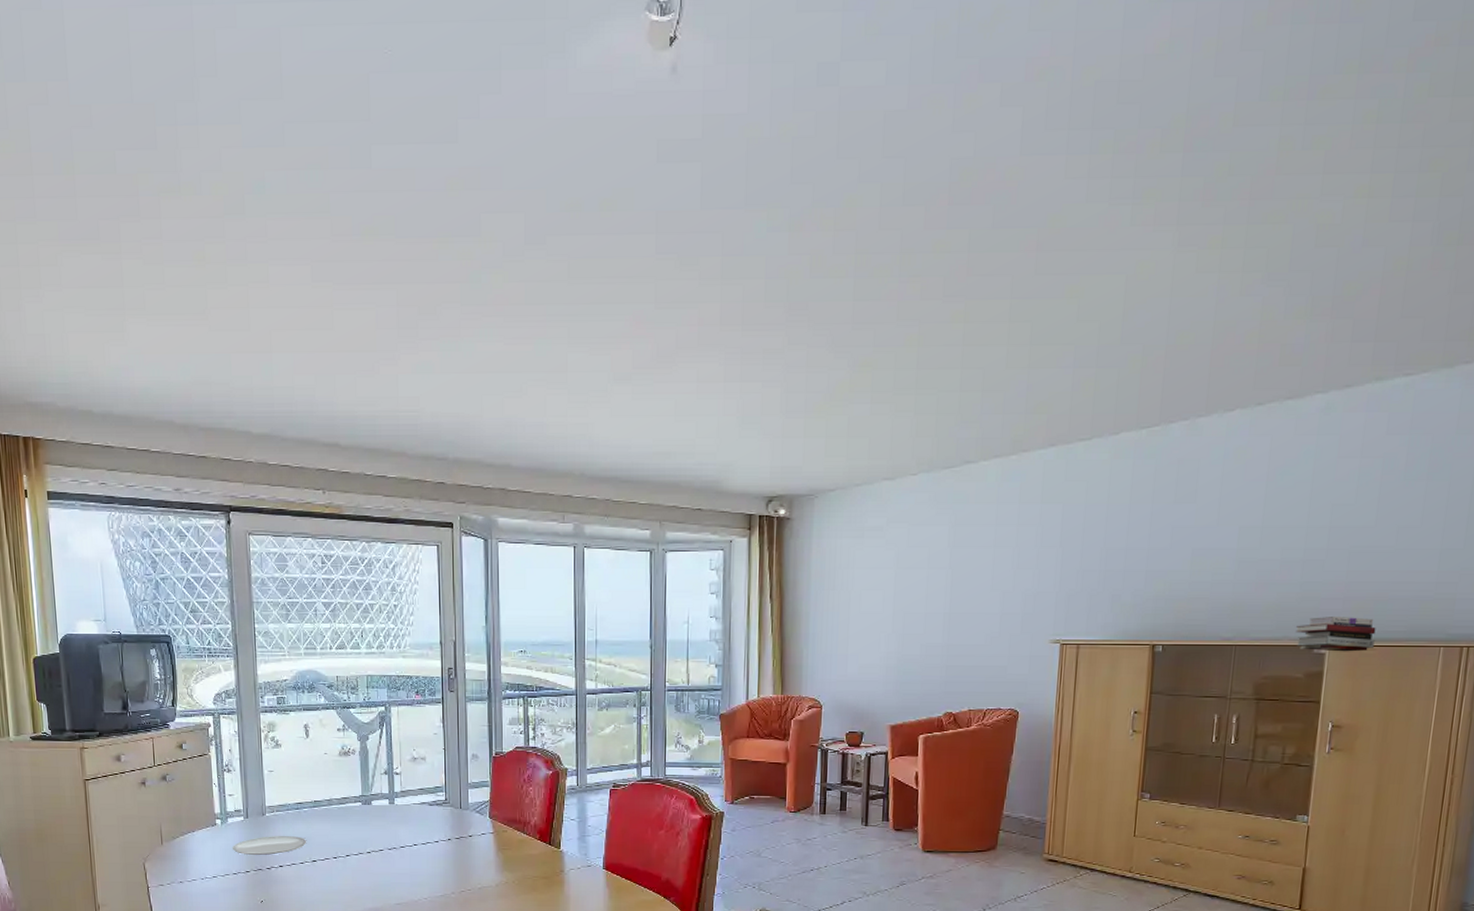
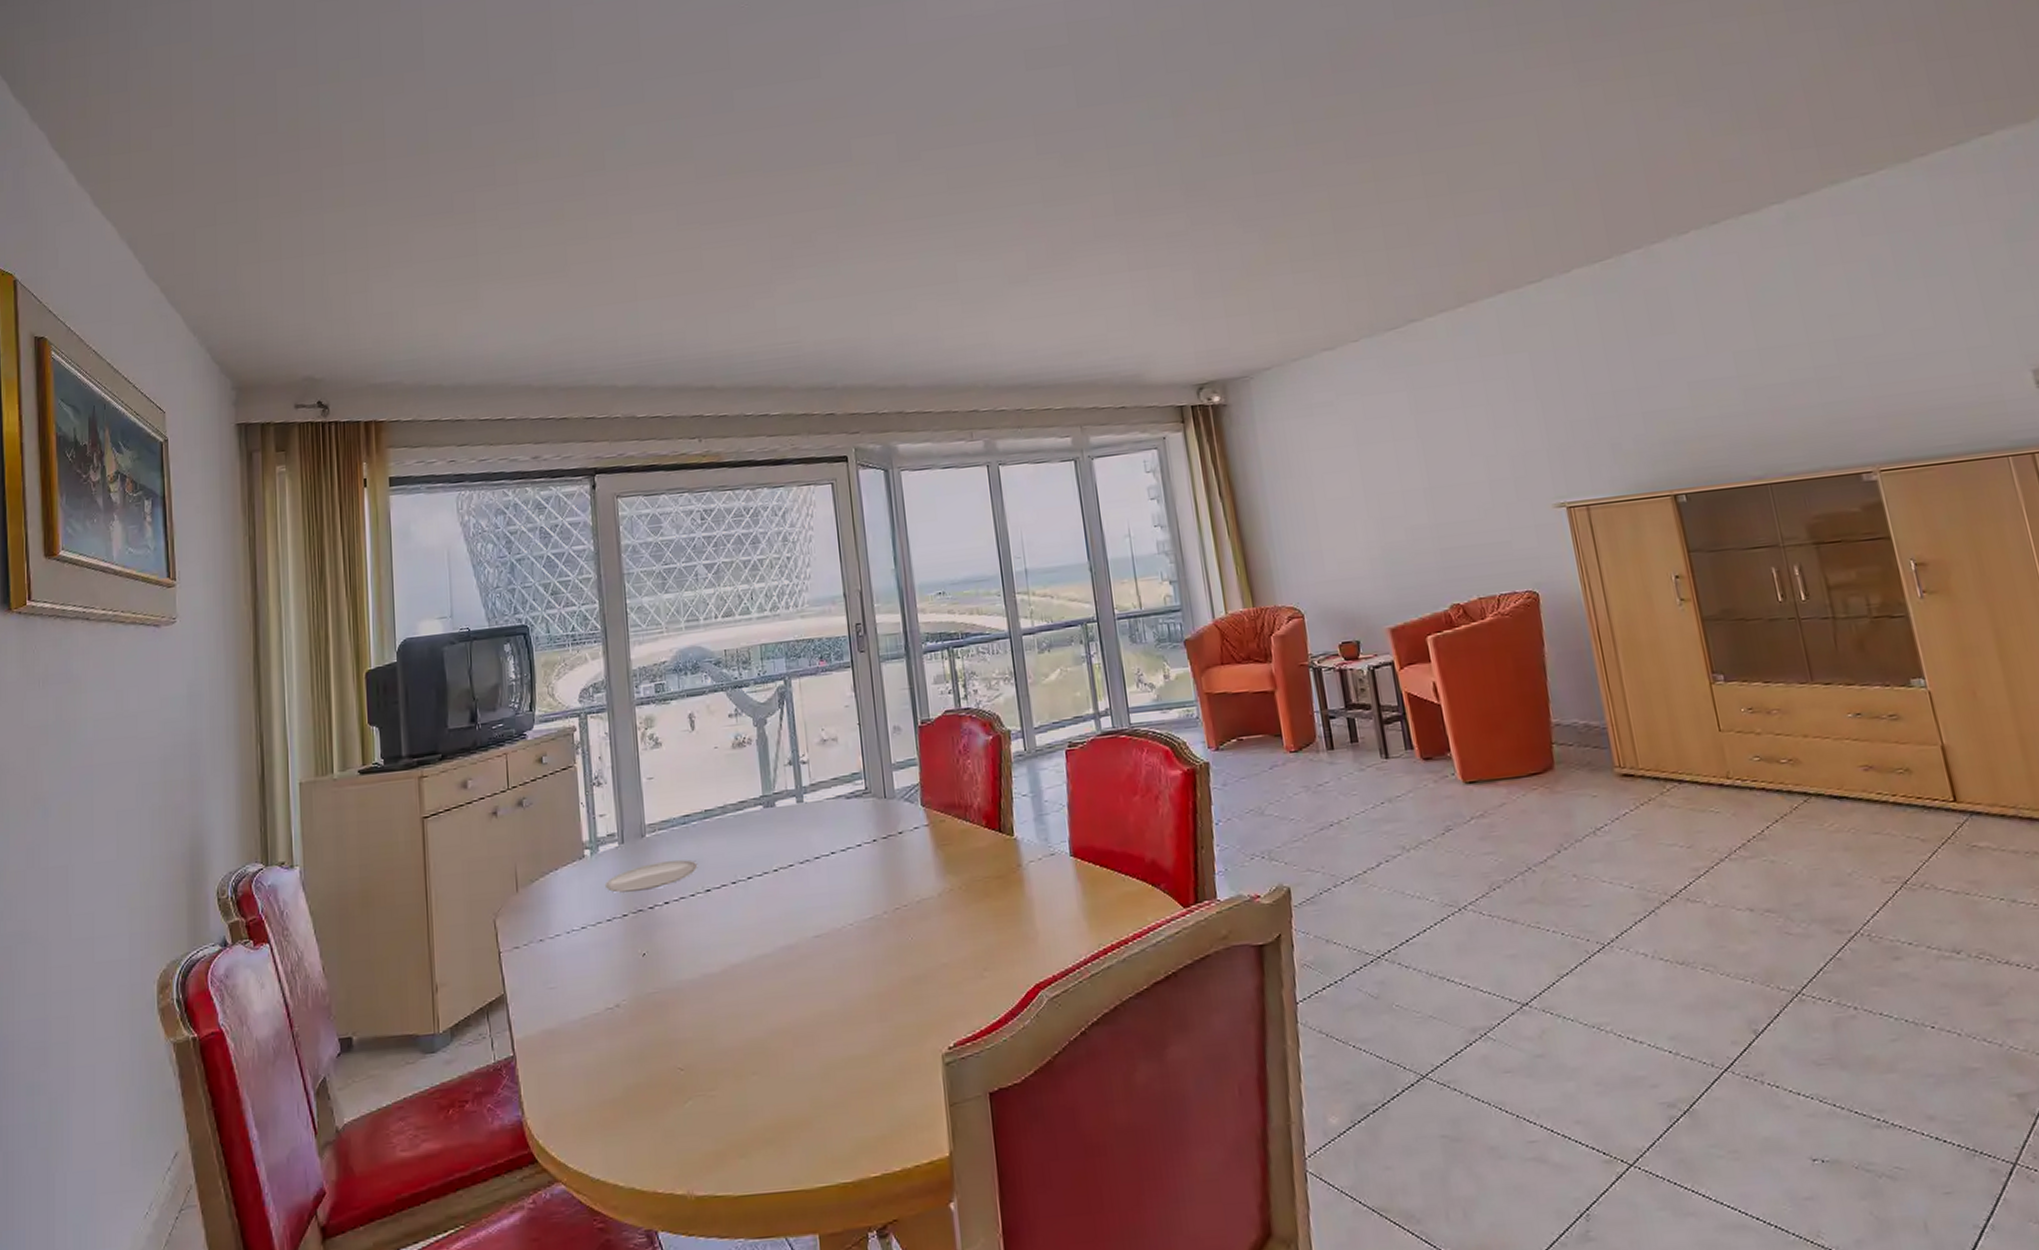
books: present [1296,615,1376,652] -> none [1834,434,1931,480]

